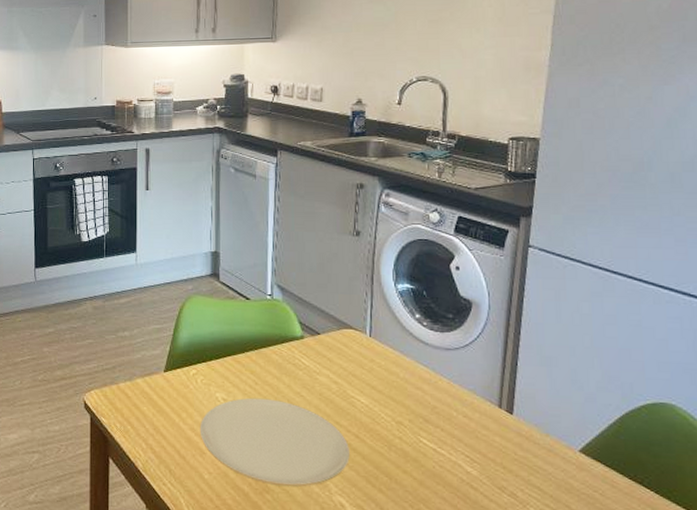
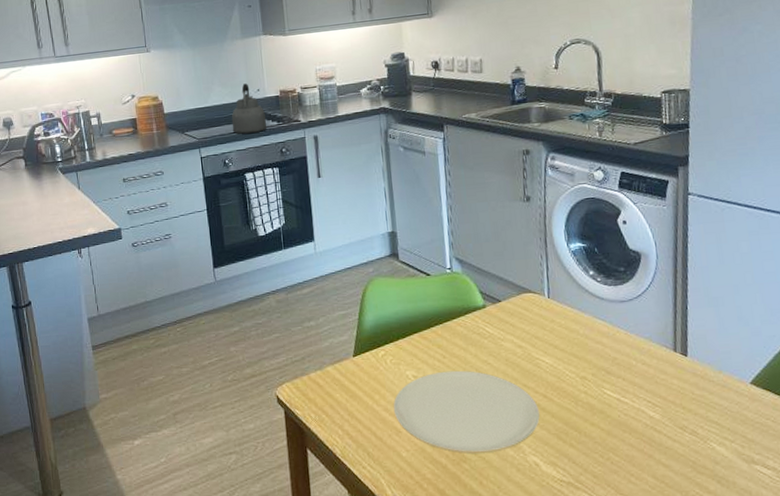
kettle: none [66,91,101,140] -> present [231,83,267,134]

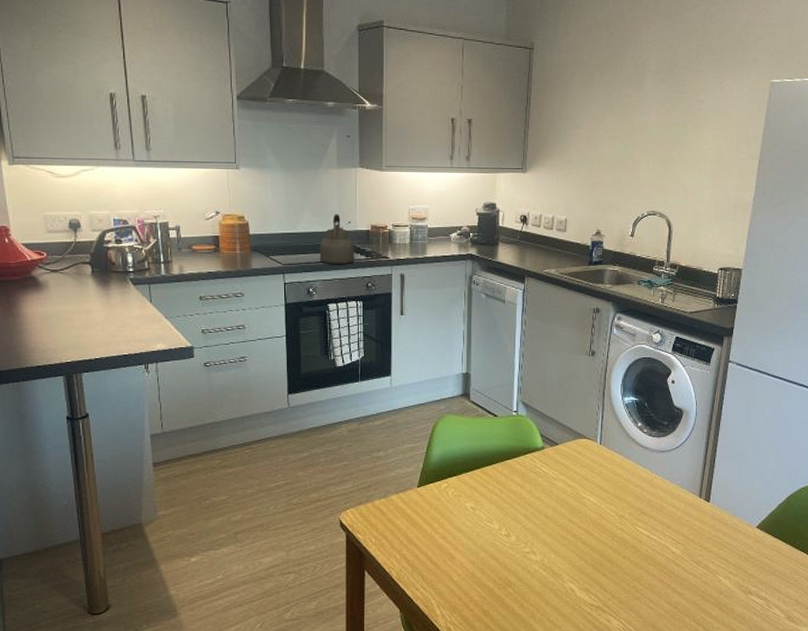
plate: present [393,370,540,454] -> none [450,504,580,580]

